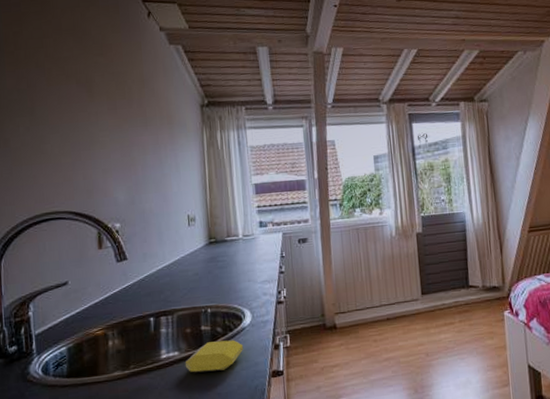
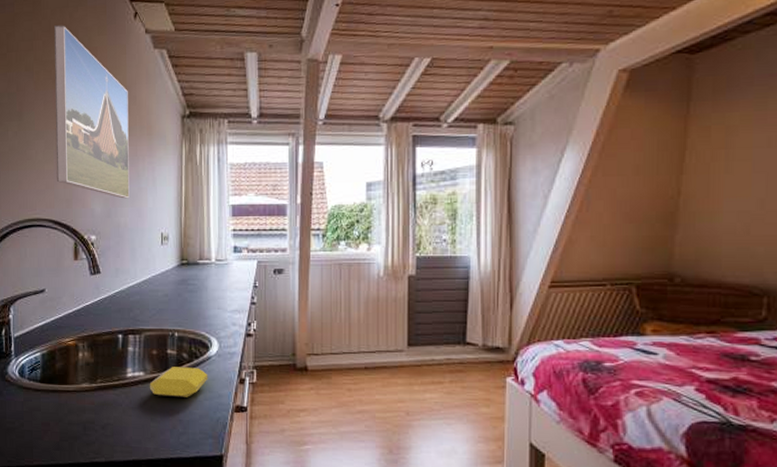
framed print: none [65,23,153,186] -> present [54,25,130,199]

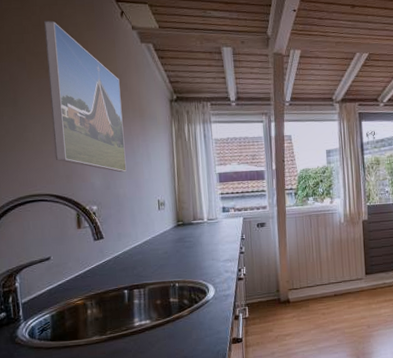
soap bar: present [149,367,208,397] -> none [155,311,208,339]

